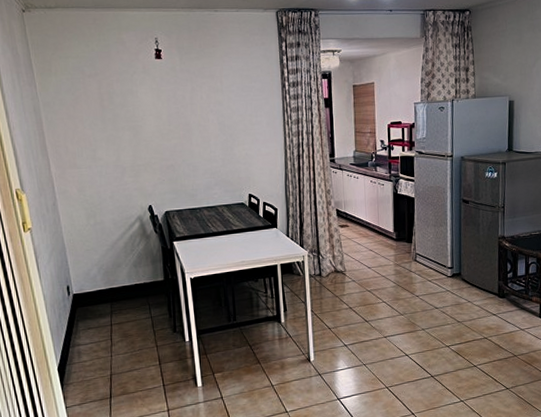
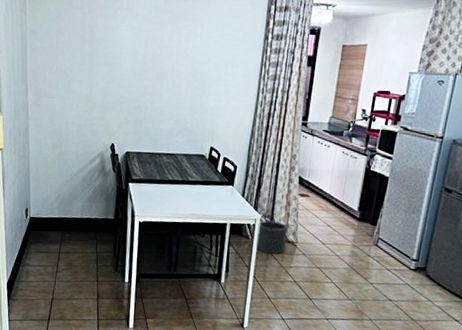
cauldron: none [306,254,336,286] -> present [255,220,288,254]

